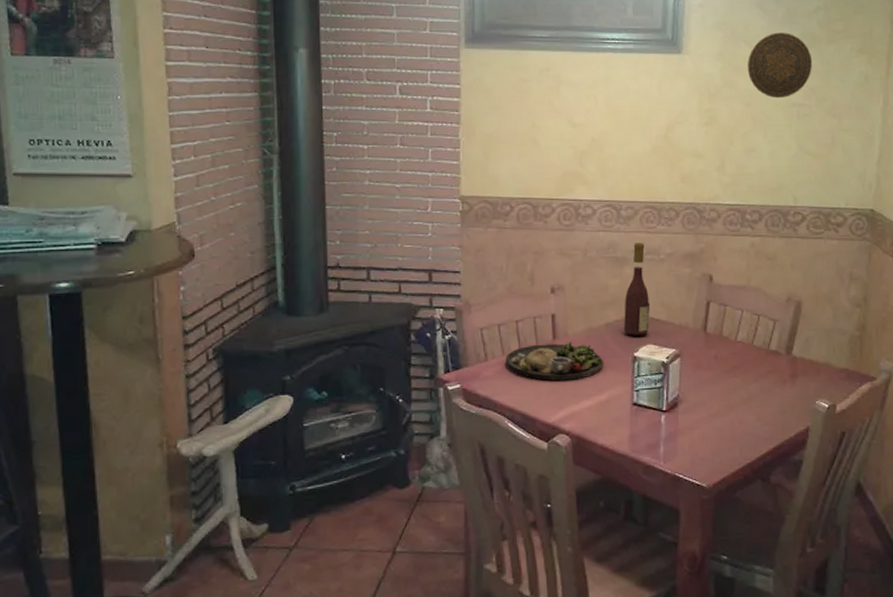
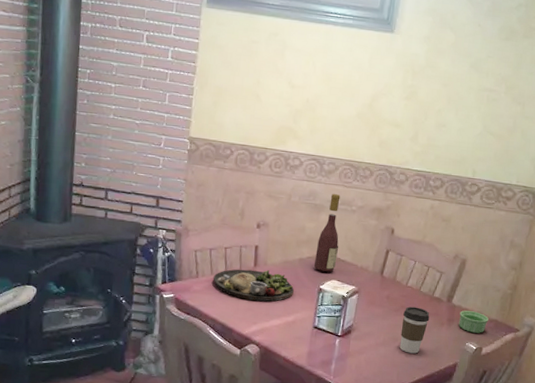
coffee cup: none [737,365,769,422] -> present [399,306,430,354]
decorative plate: present [747,32,813,99] -> none [449,23,508,83]
ramekin: none [803,362,838,388] -> present [459,310,489,333]

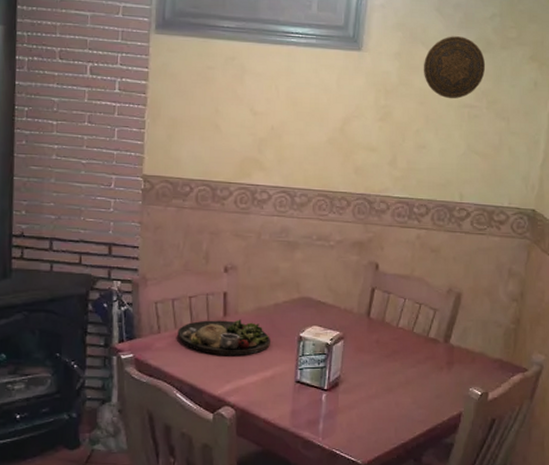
wine bottle: present [313,194,340,272] -> none [291,229,318,317]
coffee cup: present [399,306,430,354] -> none [395,350,426,405]
decorative plate: none [449,23,508,83] -> present [423,36,486,99]
ramekin: present [459,310,489,333] -> none [459,351,492,376]

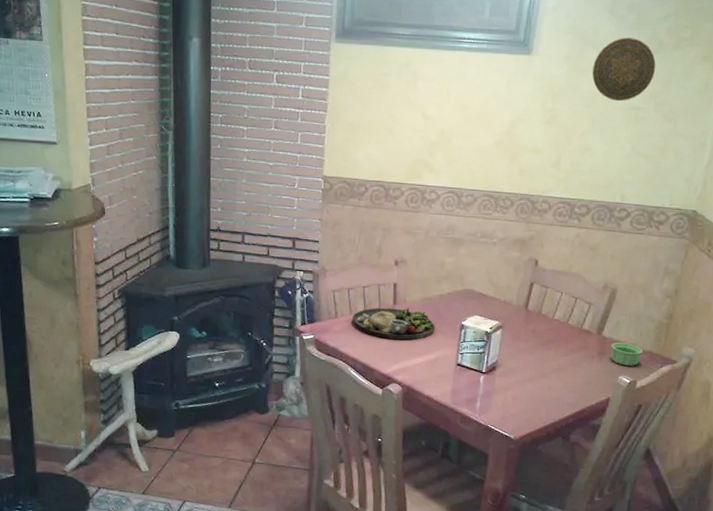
ramekin: none [459,351,492,376] -> present [610,343,643,366]

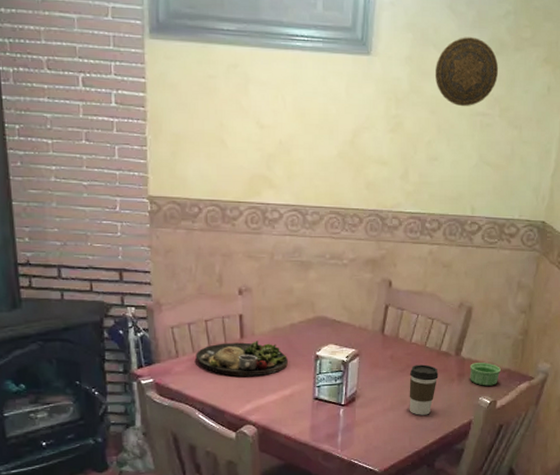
coffee cup: none [547,340,579,389] -> present [409,364,439,415]

